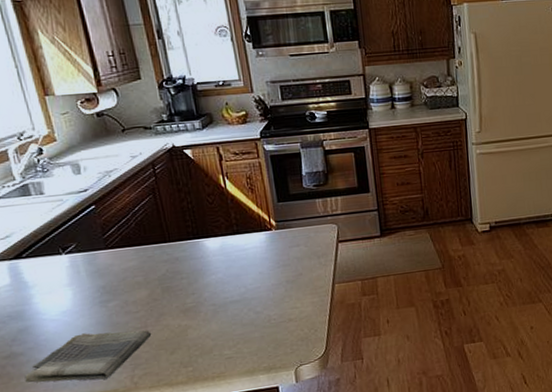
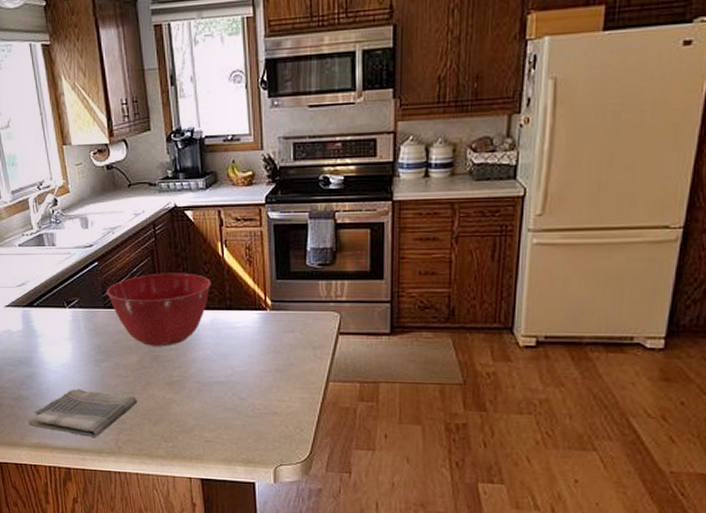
mixing bowl: none [107,205,217,279] -> present [107,273,211,346]

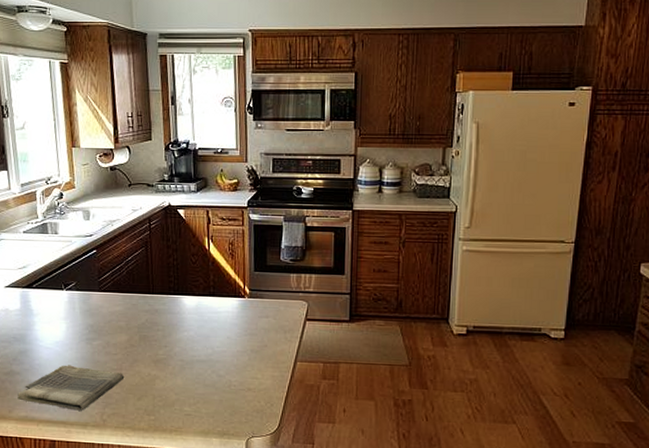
mixing bowl: present [107,273,211,346] -> none [102,262,198,327]

